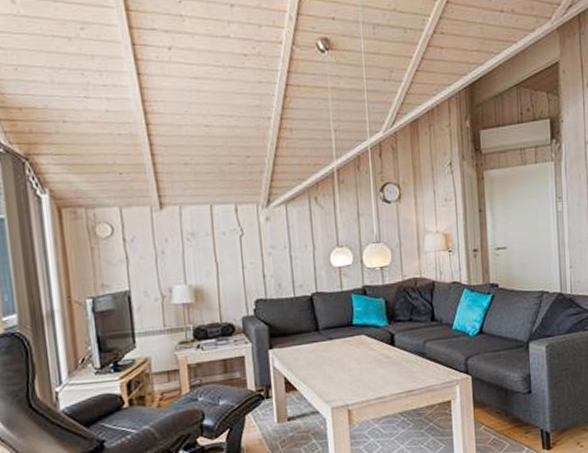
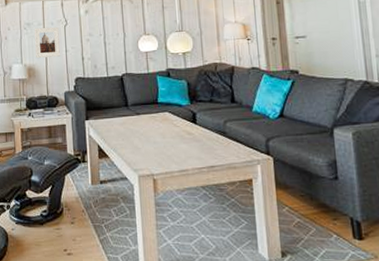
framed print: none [201,237,235,276] -> present [35,26,60,58]

